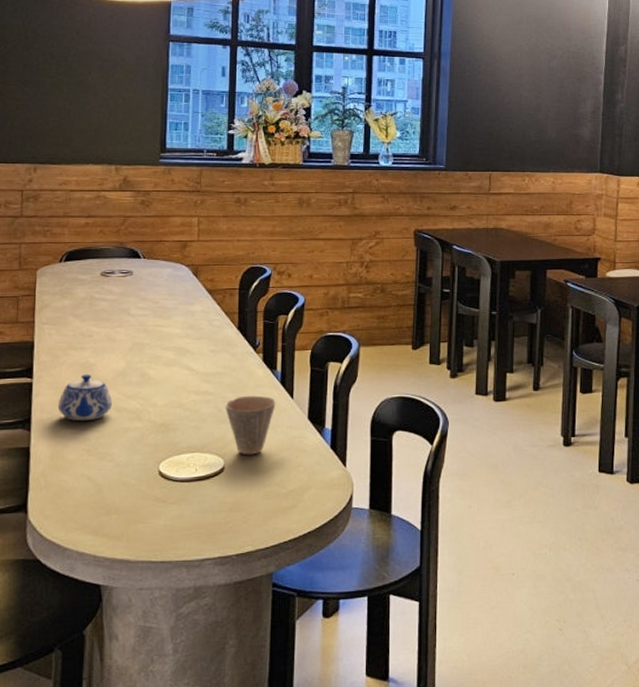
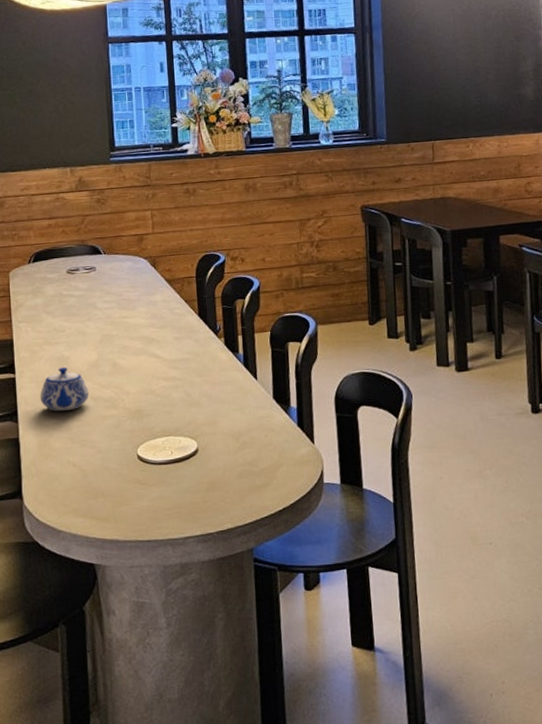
cup: present [225,395,276,455] -> none [193,378,241,437]

